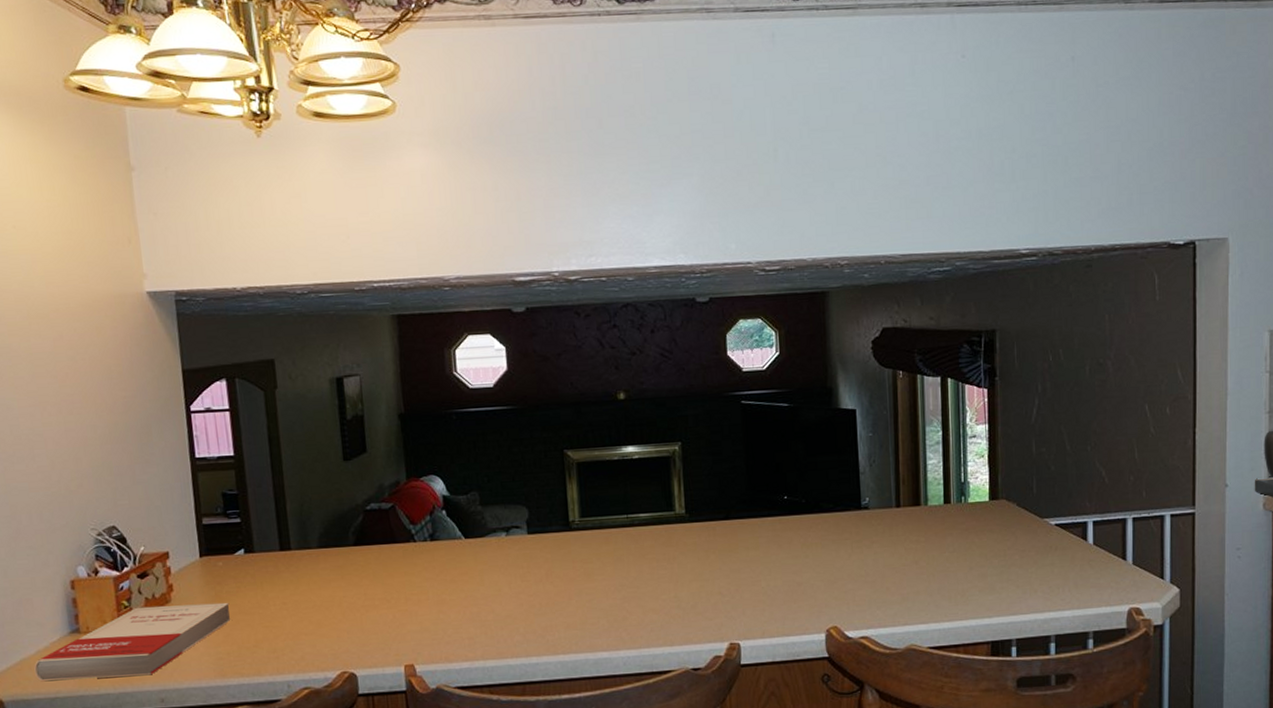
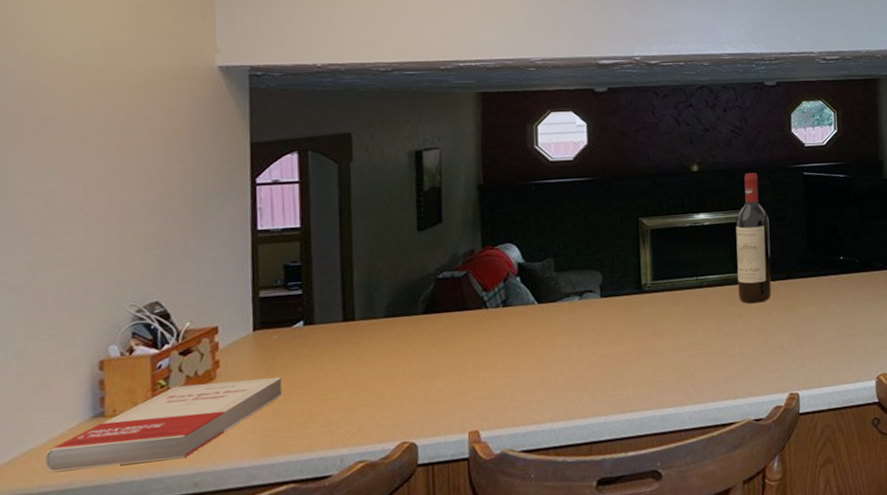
wine bottle: none [667,401,708,545] -> present [735,172,772,304]

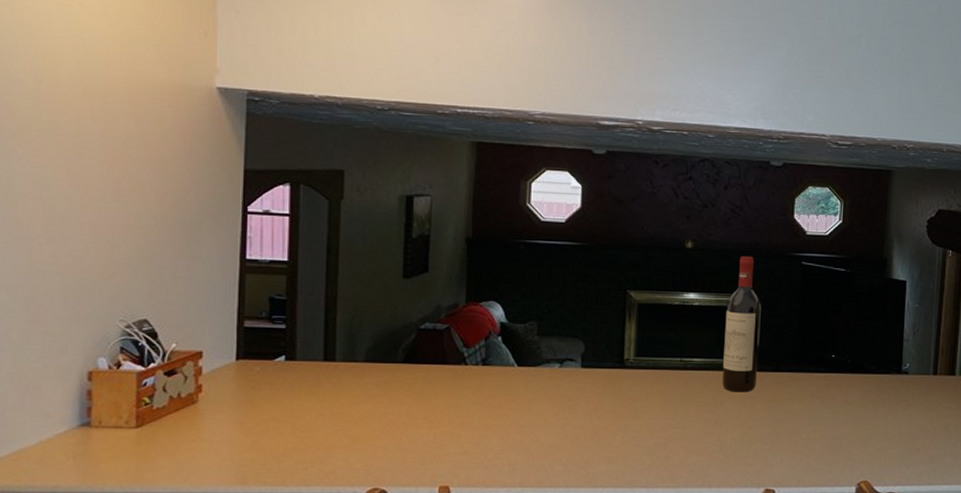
book: present [44,376,283,472] -> none [32,405,261,477]

